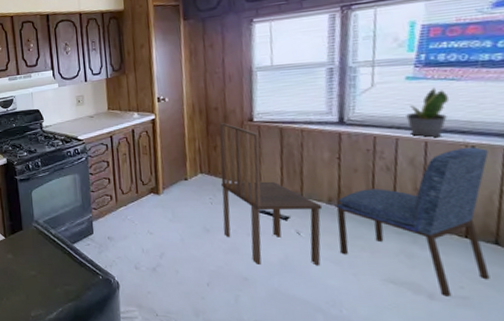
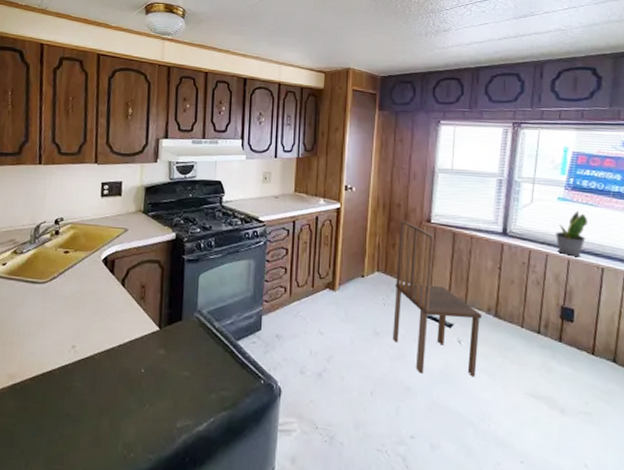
dining chair: present [336,147,490,297] -> none [493,268,613,412]

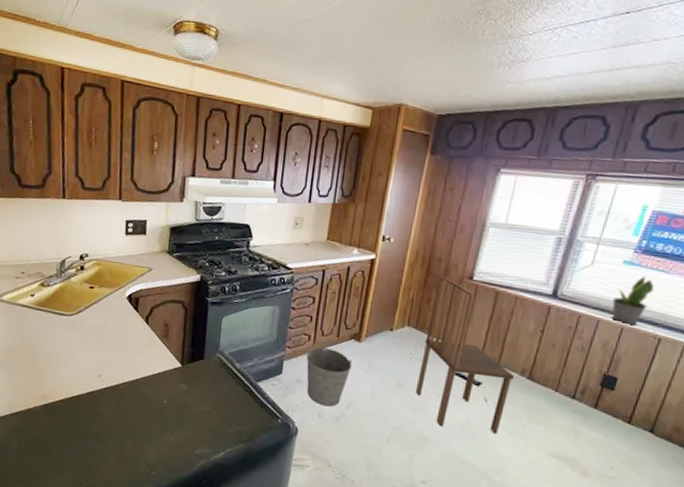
bucket: none [284,298,329,362] -> present [306,347,352,407]

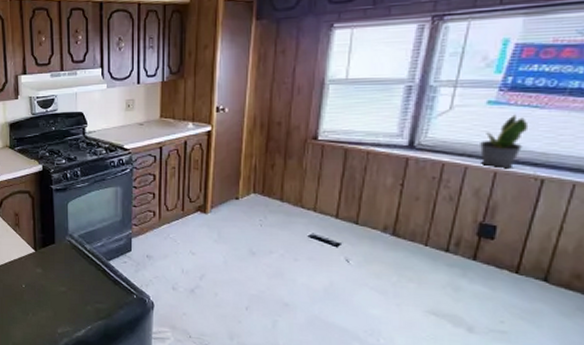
bucket: present [306,347,352,407] -> none [153,221,201,279]
dining chair: present [415,274,515,434] -> none [269,138,377,295]

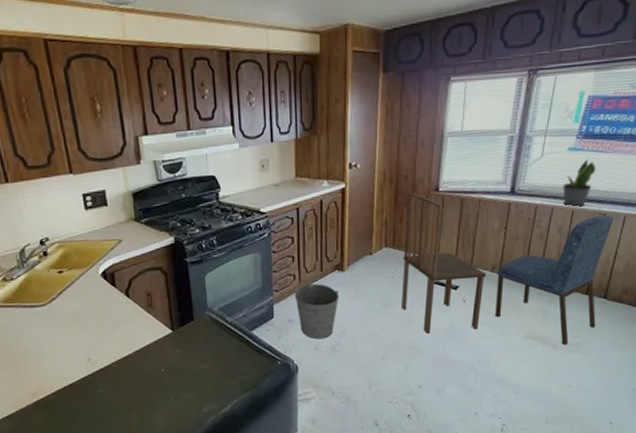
bucket: none [153,221,201,279] -> present [294,283,340,340]
dining chair: none [269,138,377,295] -> present [400,191,487,334]
dining chair: none [388,180,557,331] -> present [495,214,614,345]

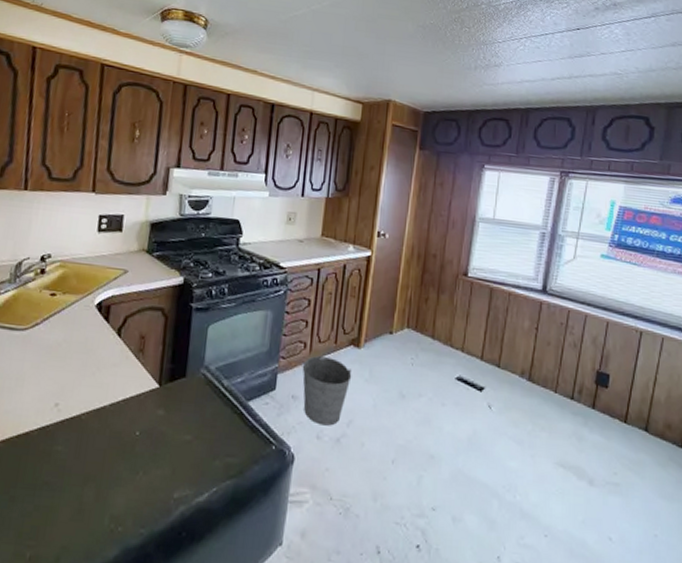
dining chair: present [400,191,487,334] -> none [418,271,516,445]
dining chair: present [495,214,614,345] -> none [524,332,651,483]
potted plant: present [562,159,597,207] -> none [596,269,631,320]

